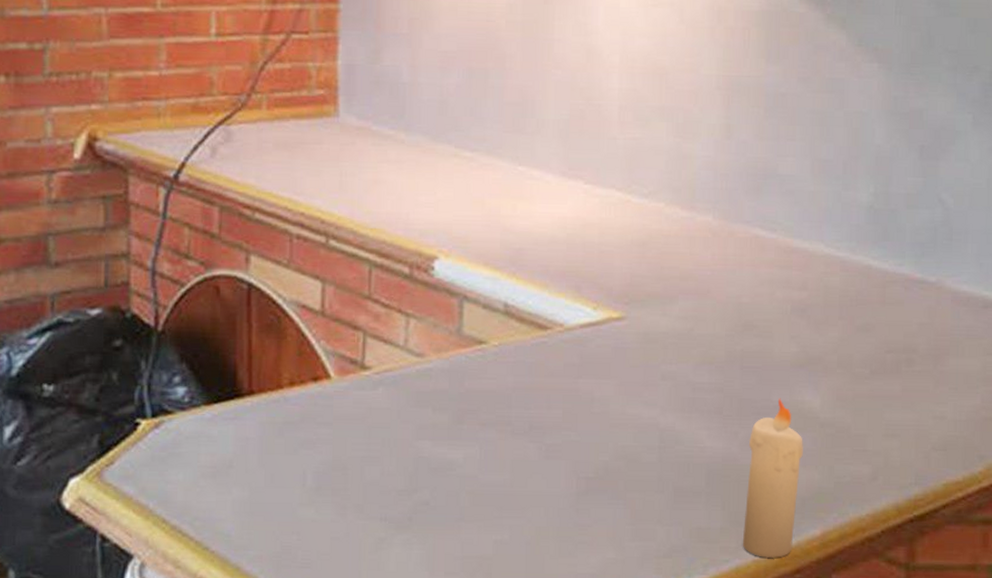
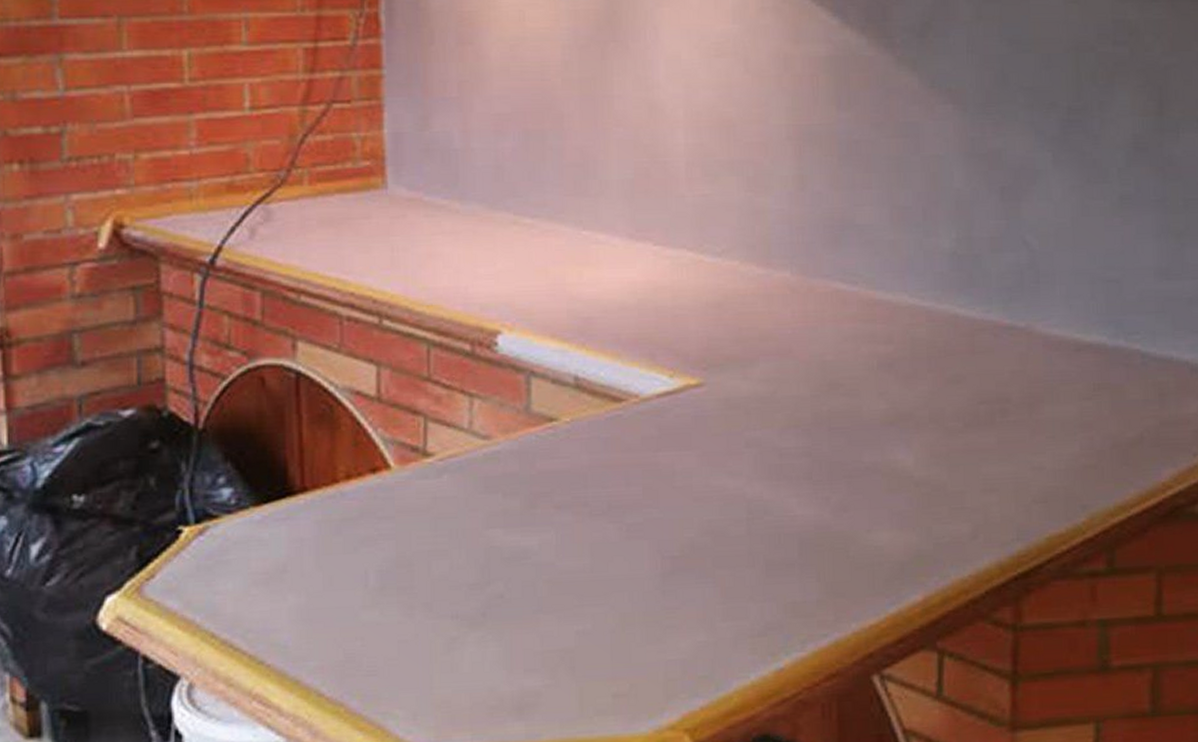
candle: present [742,398,803,558] -> none [840,458,899,629]

